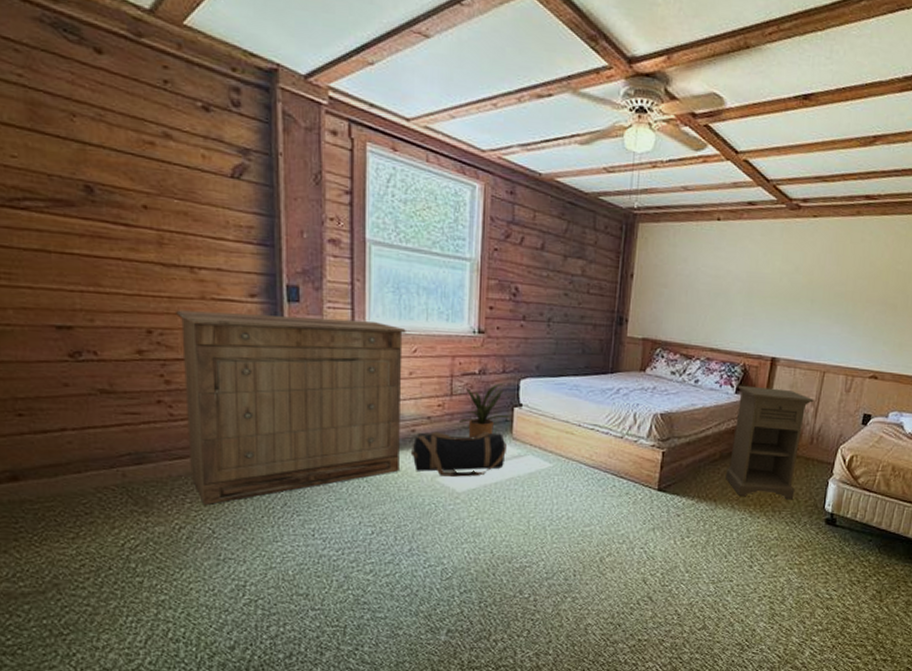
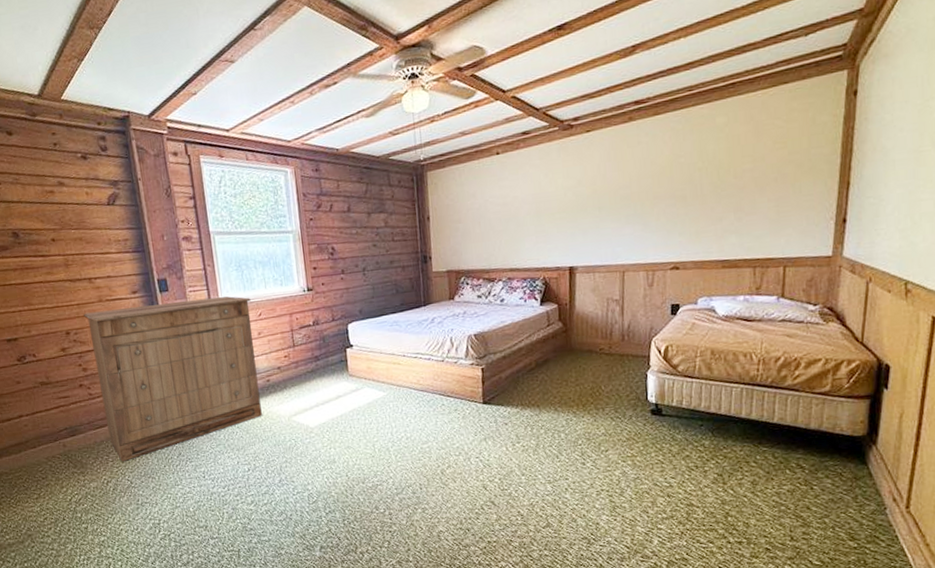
duffel bag: present [410,431,508,477] -> none [268,372,346,416]
house plant: present [449,382,510,438] -> none [292,328,345,379]
nightstand: present [726,385,814,500] -> none [541,294,618,399]

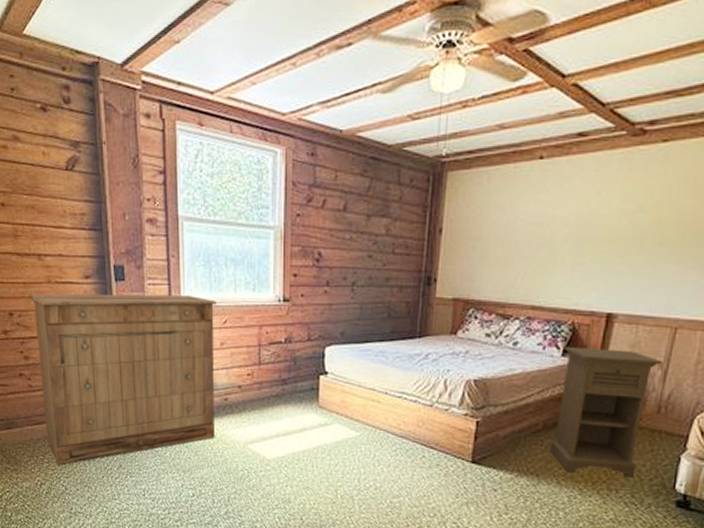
nightstand: none [541,294,618,399] -> present [550,346,662,478]

